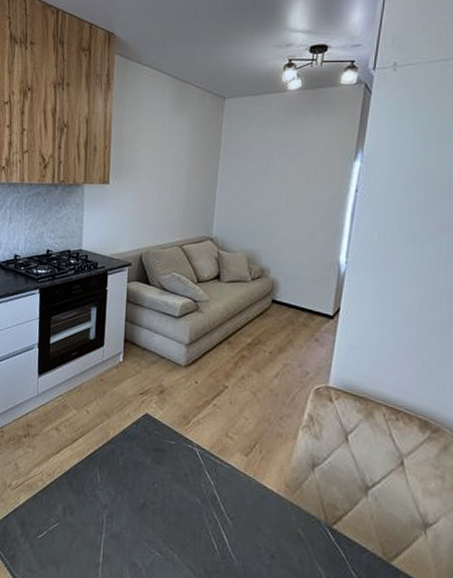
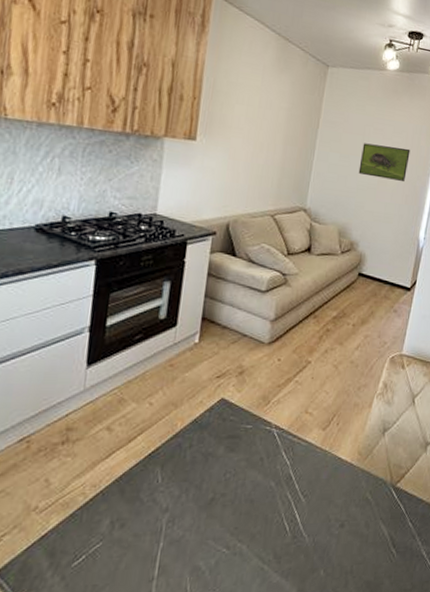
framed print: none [264,168,322,204] -> present [358,143,411,182]

